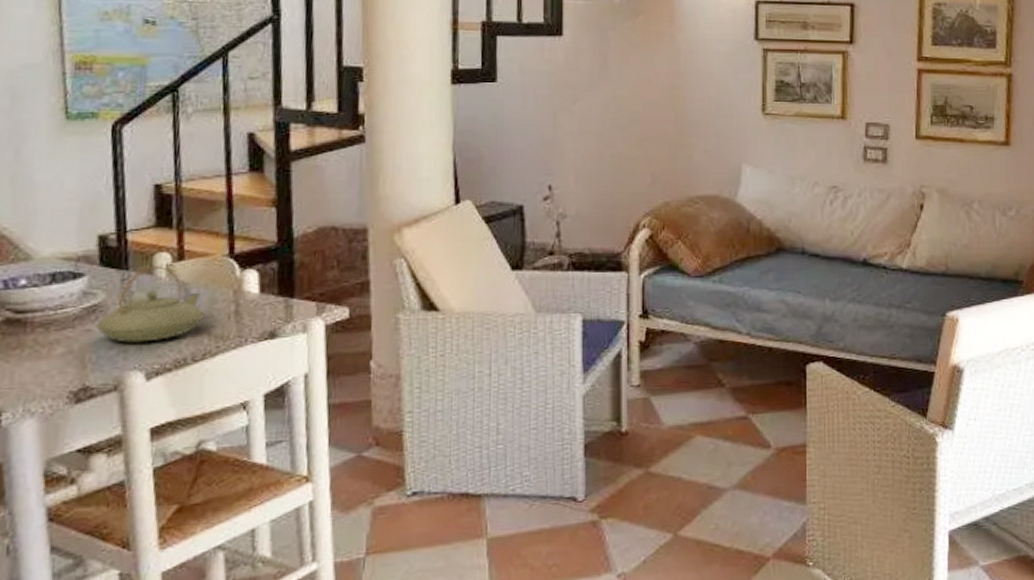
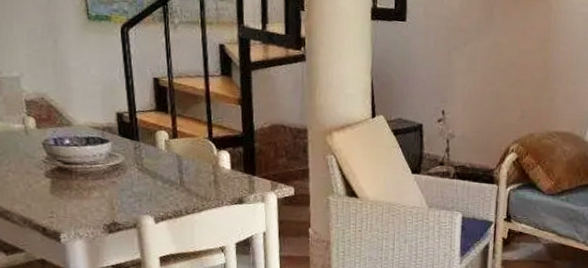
teapot: present [96,266,206,343] -> none [119,140,194,196]

